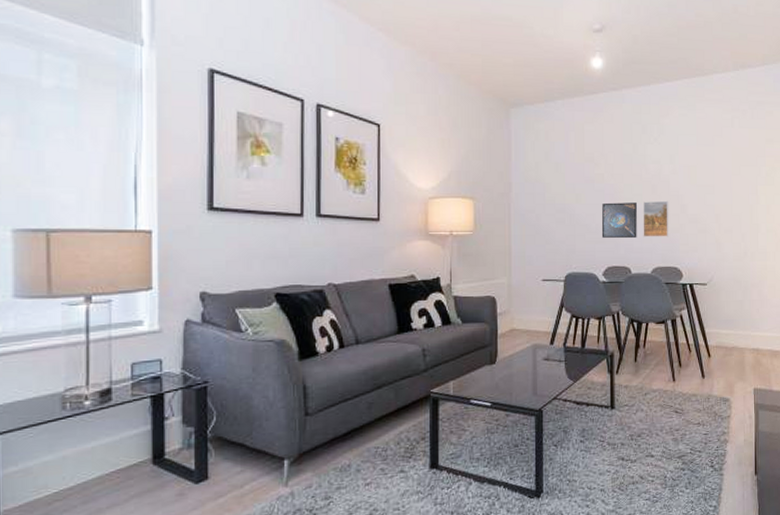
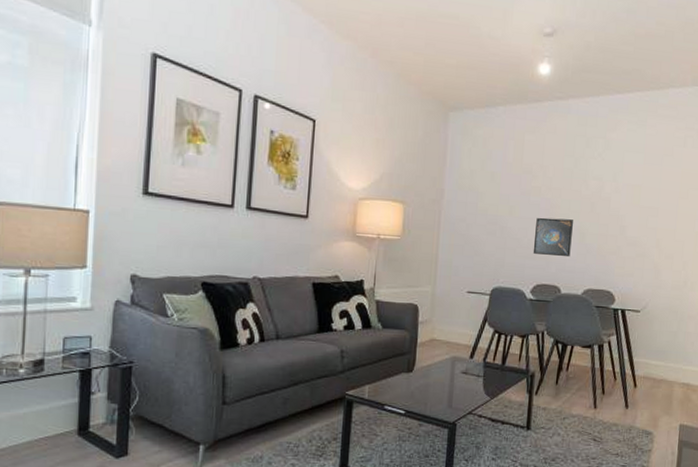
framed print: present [643,200,669,237] -> none [577,219,608,259]

